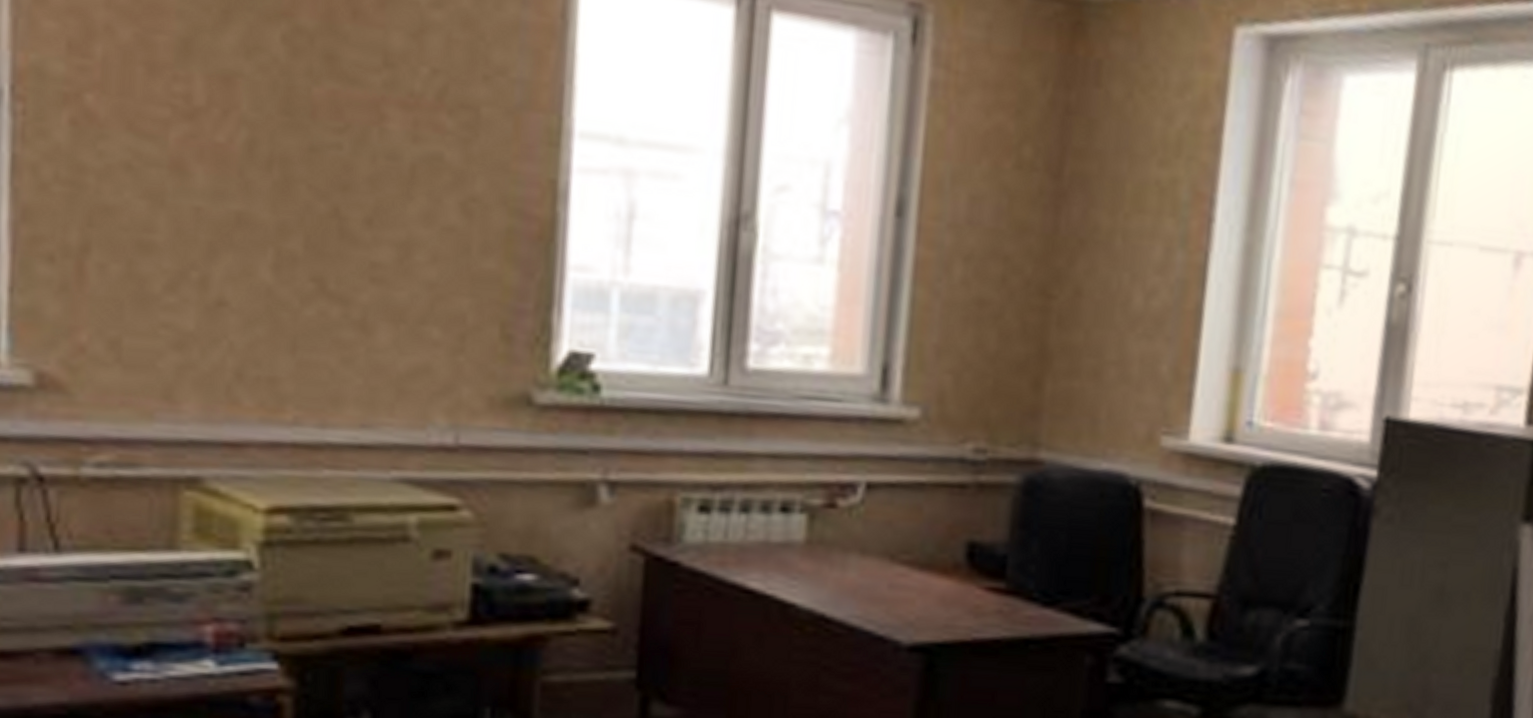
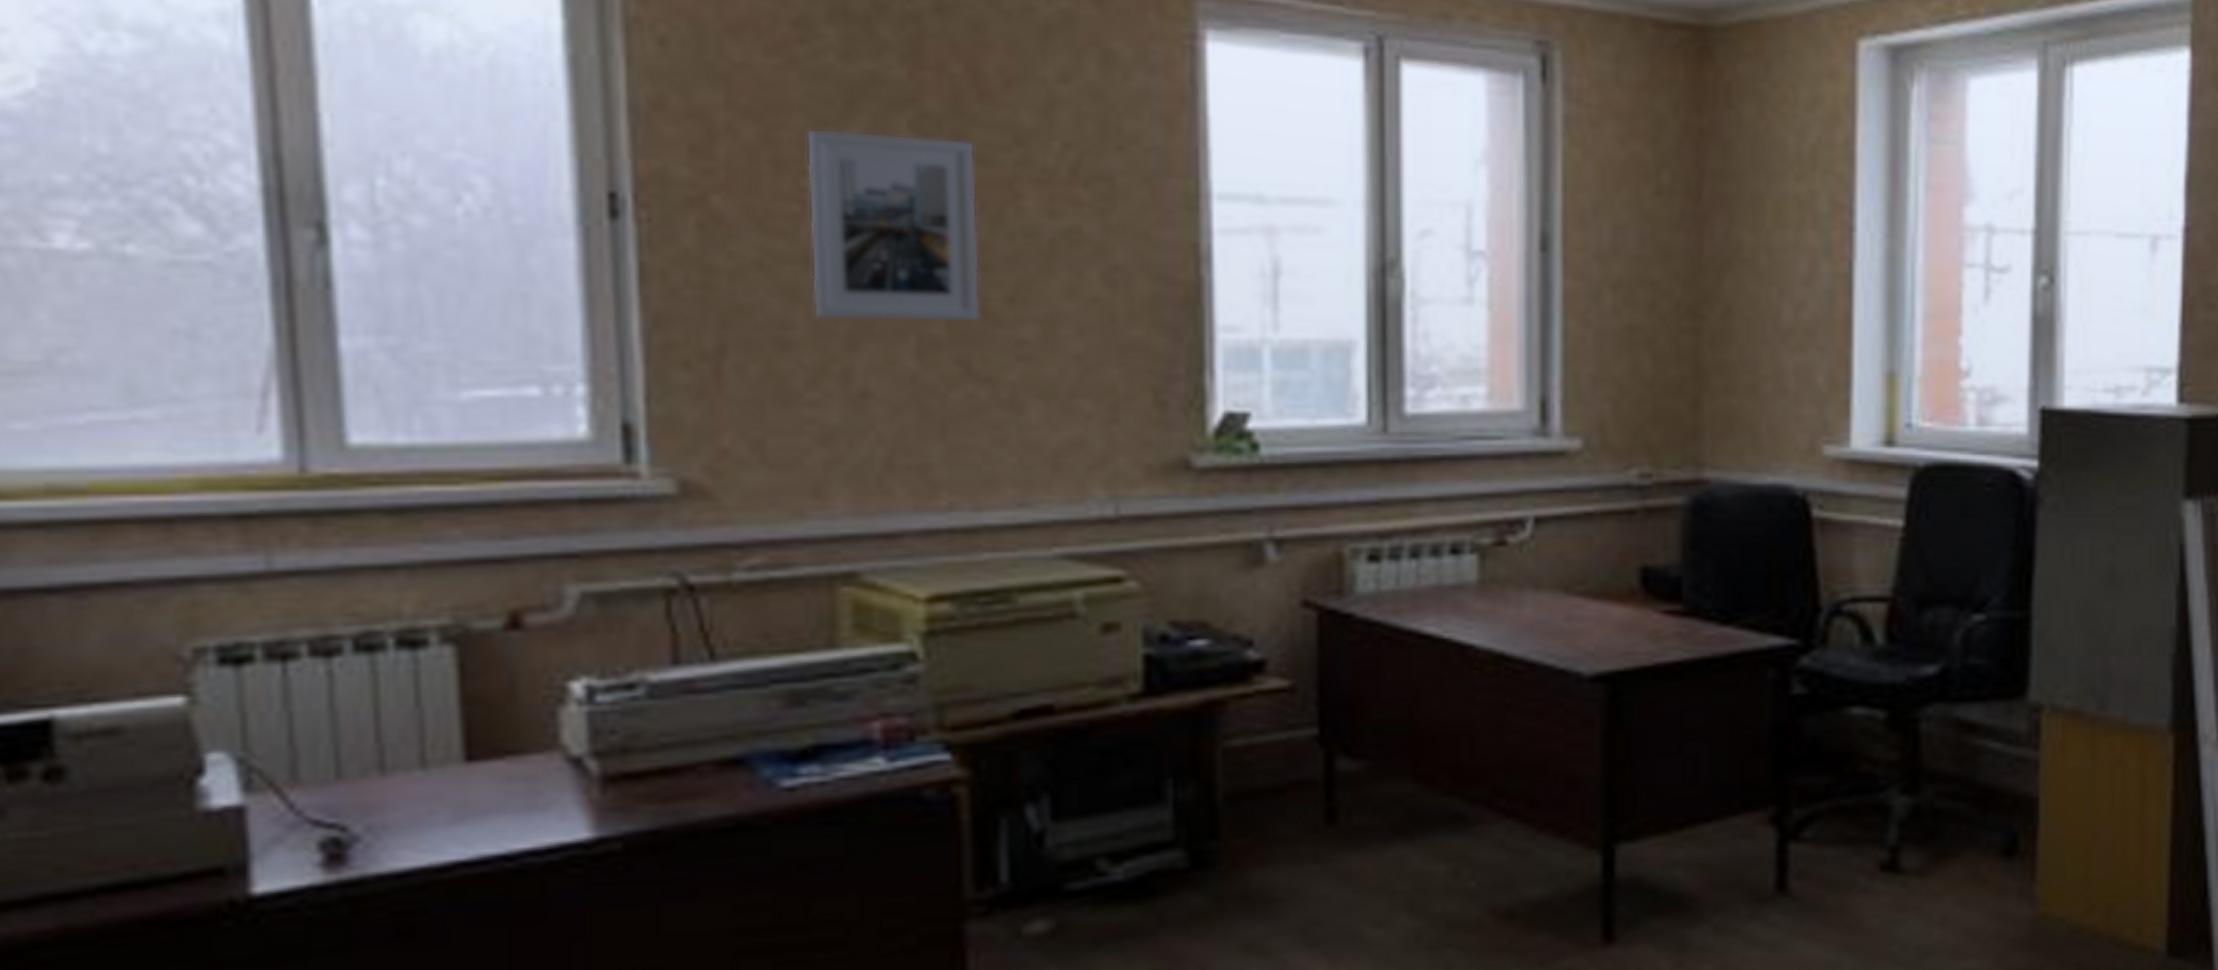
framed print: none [176,33,345,240] -> present [805,128,981,322]

